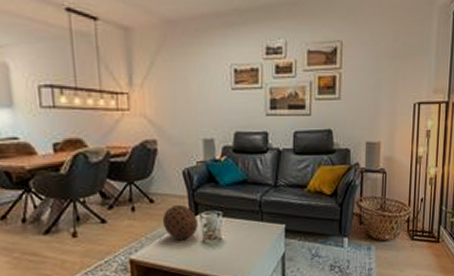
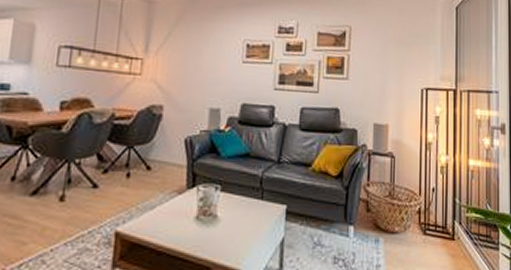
decorative ball: present [162,204,198,240] -> none [156,174,194,214]

